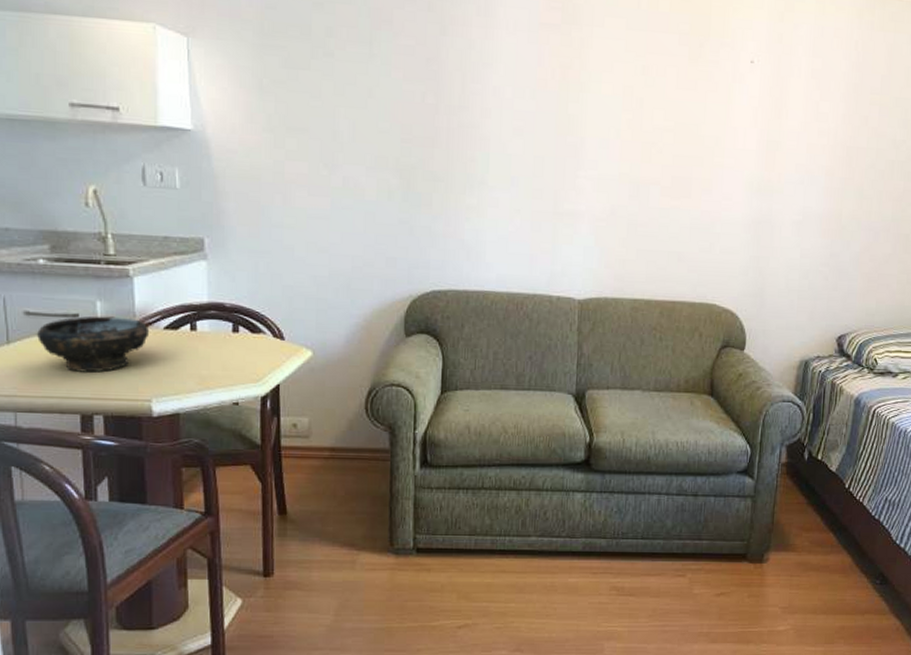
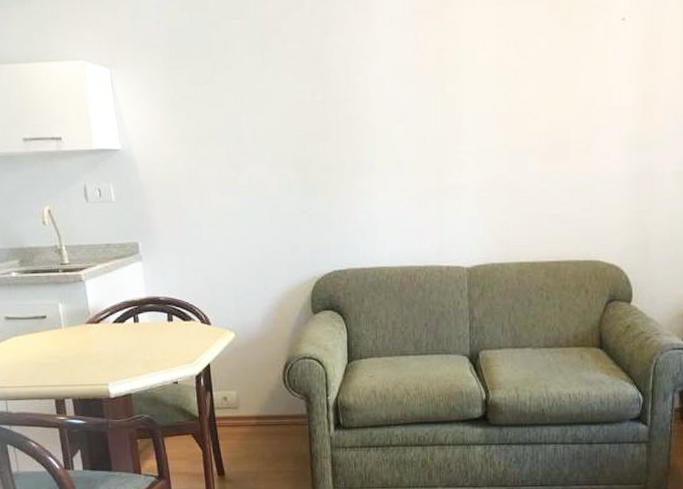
bowl: present [37,316,150,372] -> none [16,315,102,364]

